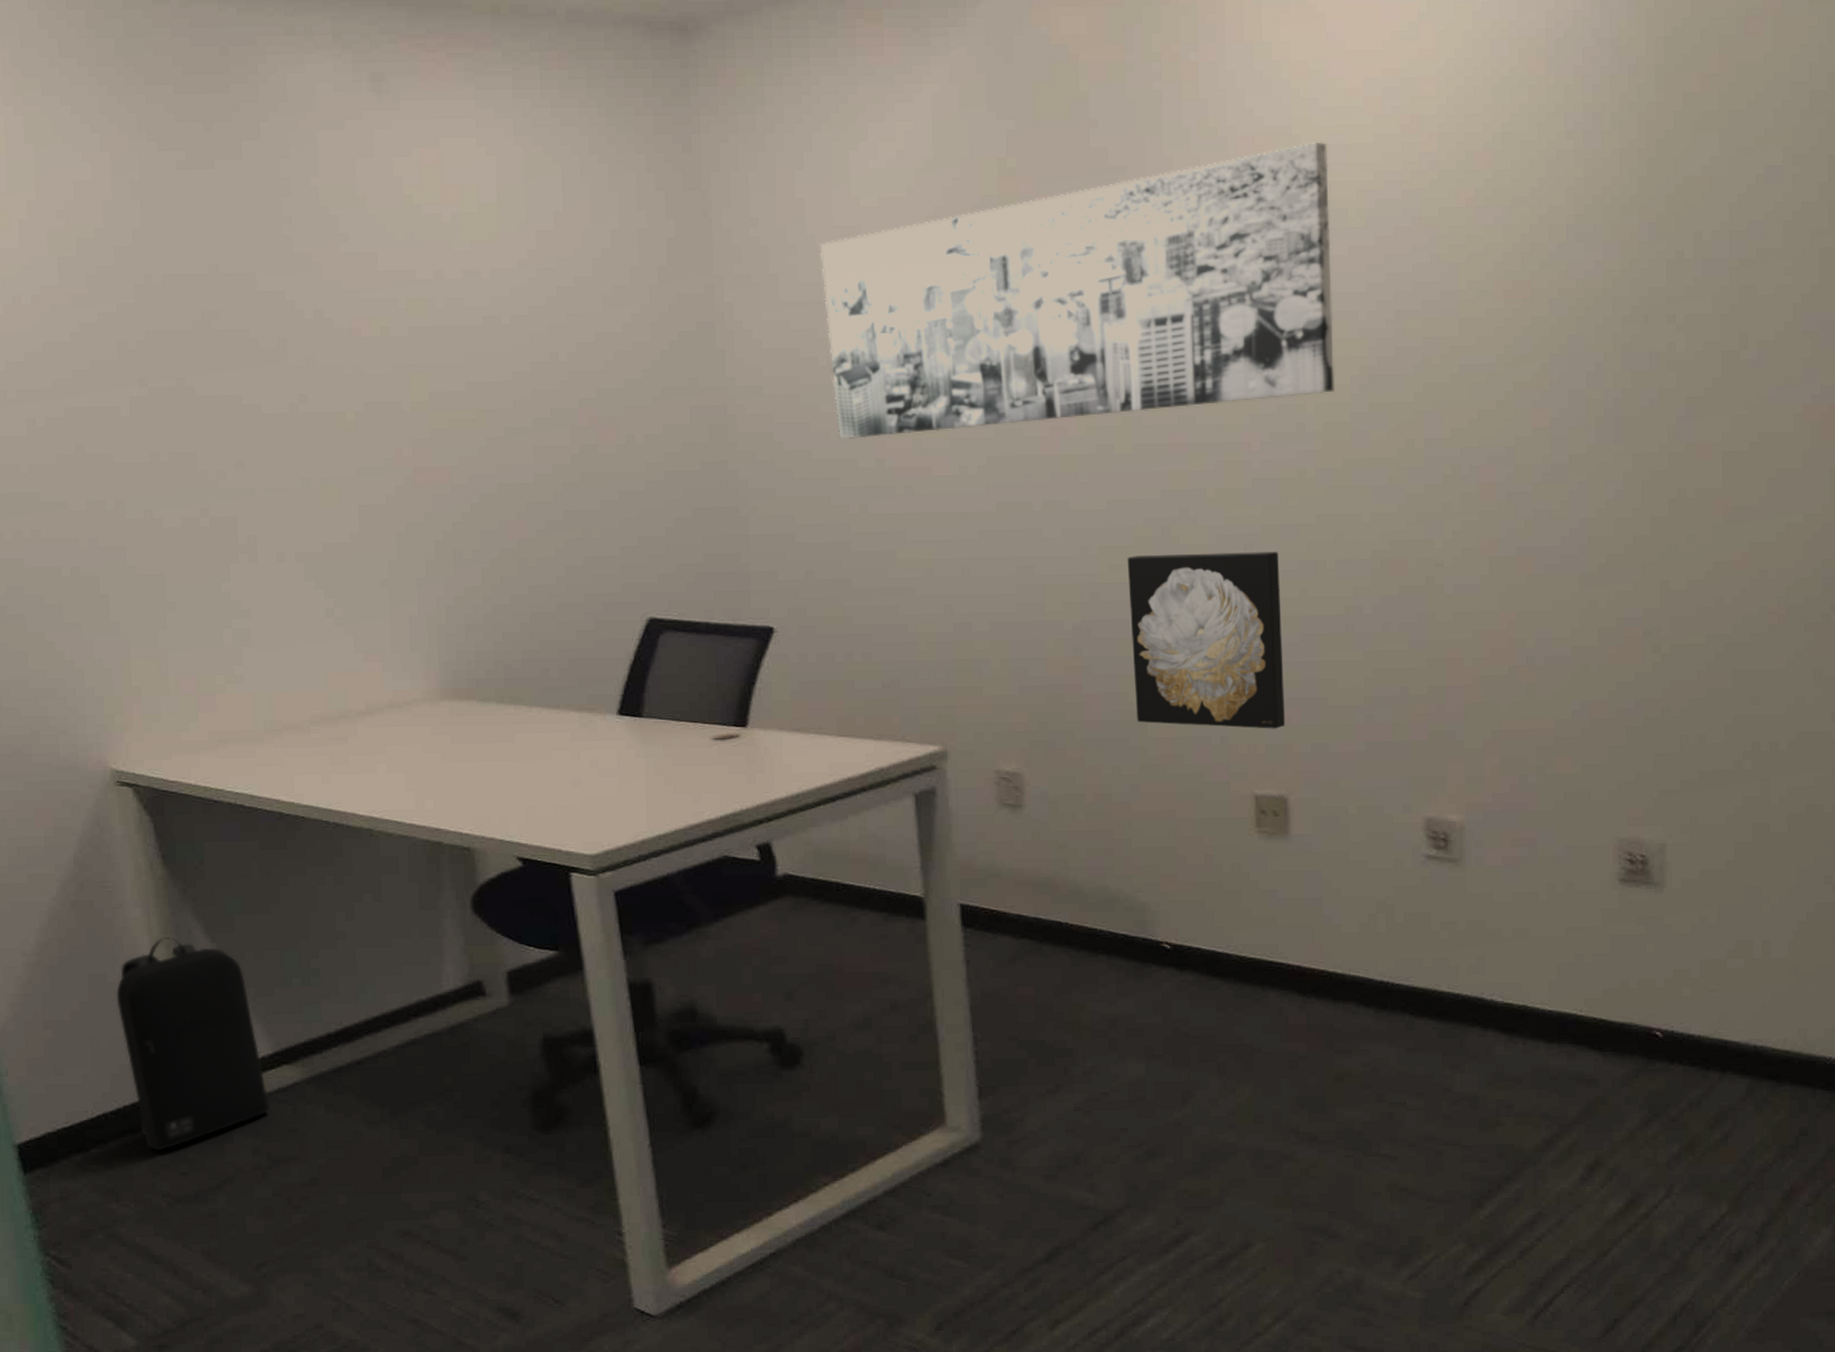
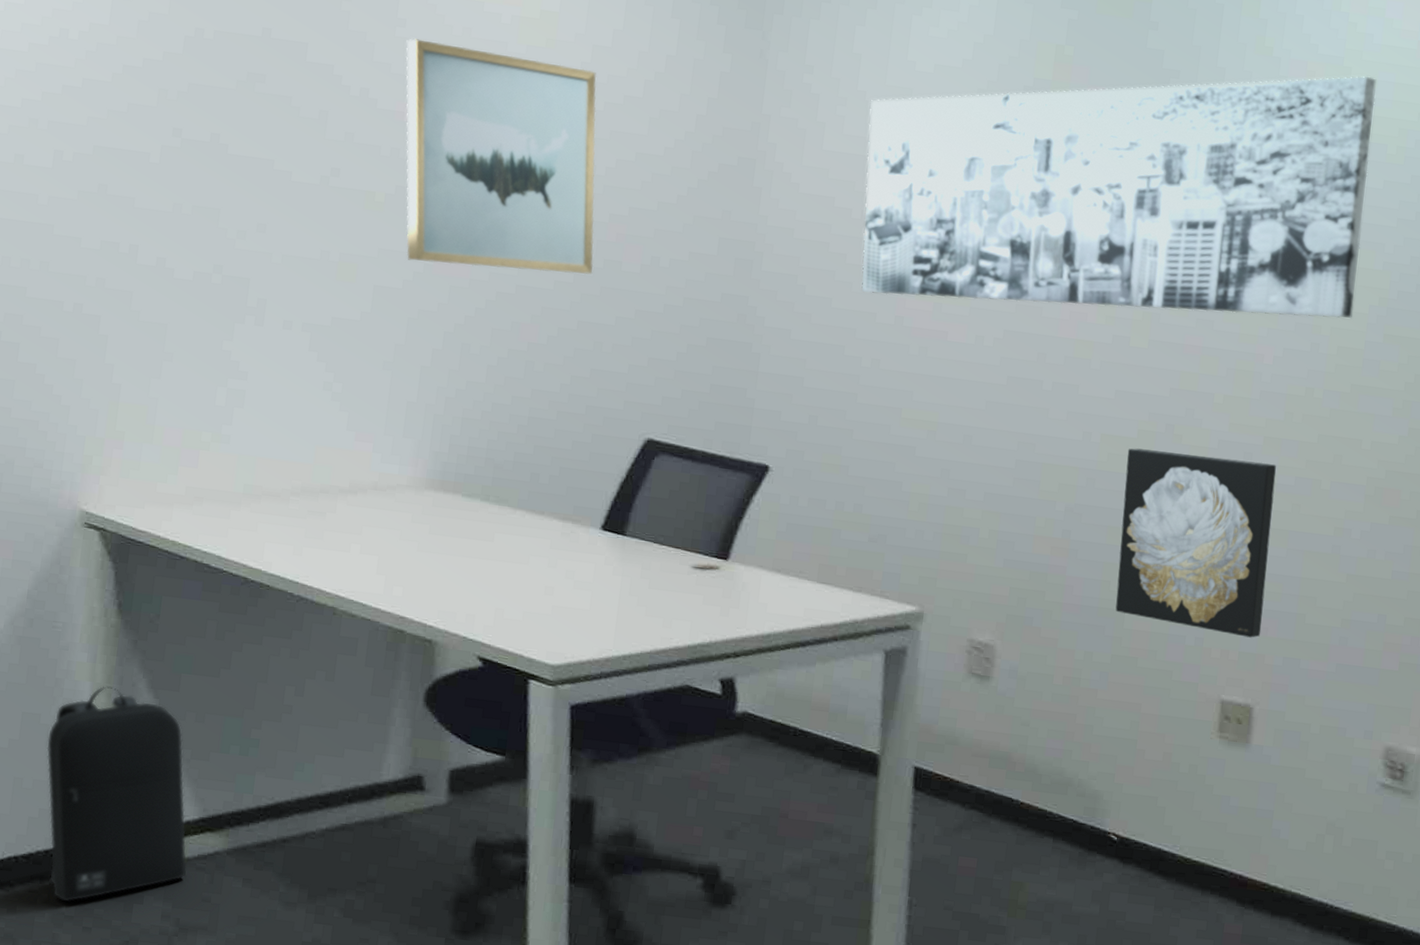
wall art: none [352,252,571,475] -> present [406,38,597,275]

